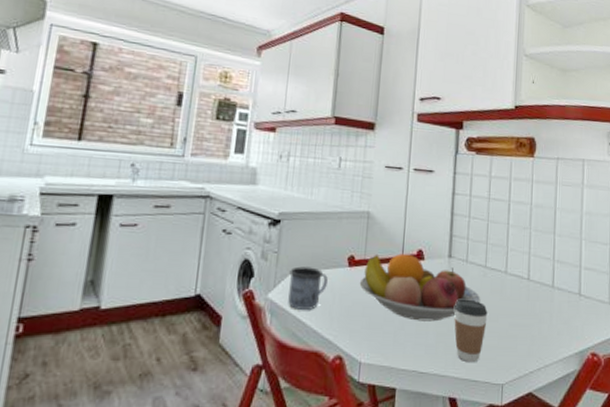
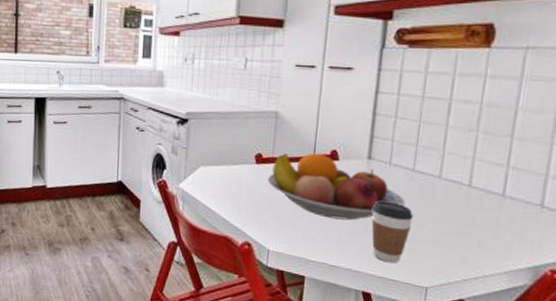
mug: present [288,266,328,310] -> none [198,161,235,200]

